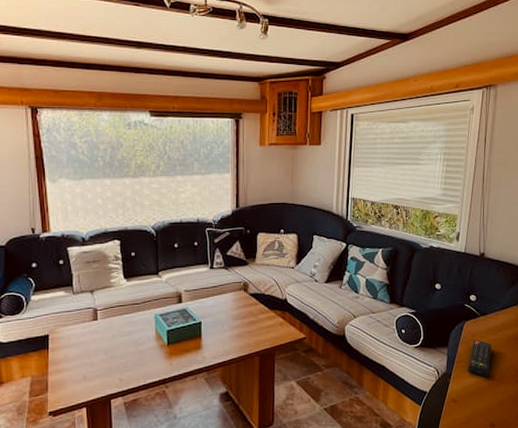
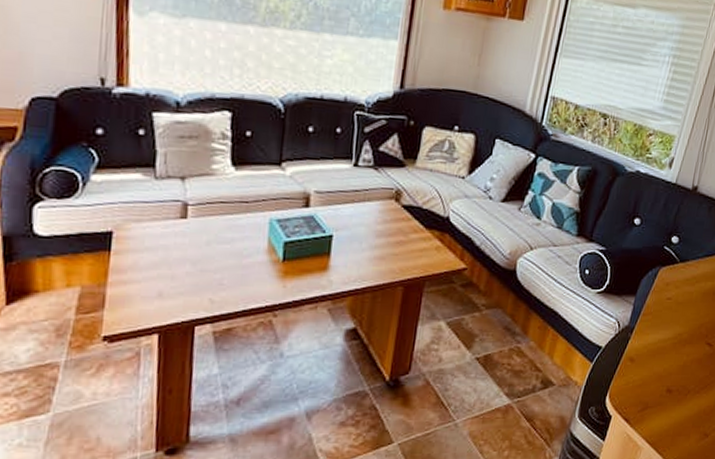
remote control: present [467,339,492,378] -> none [653,290,686,336]

